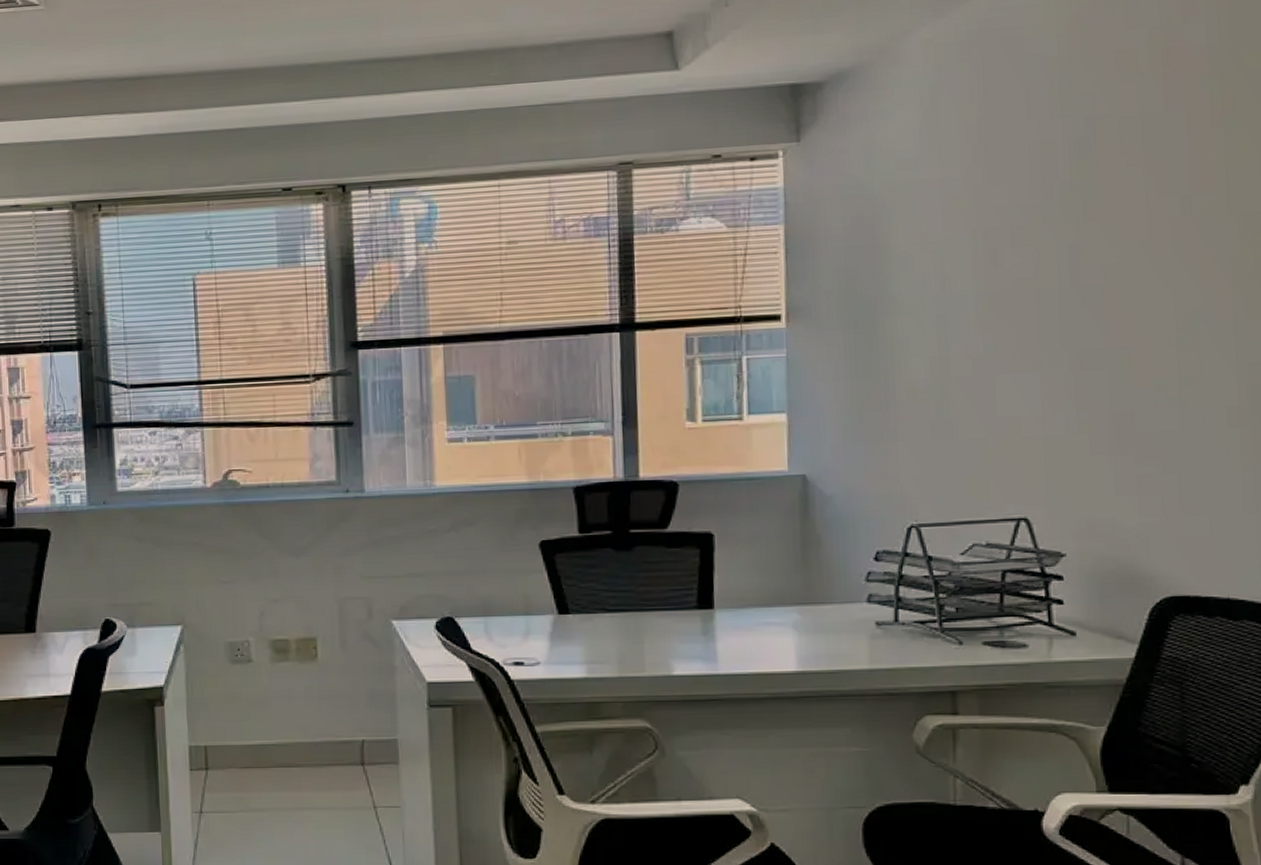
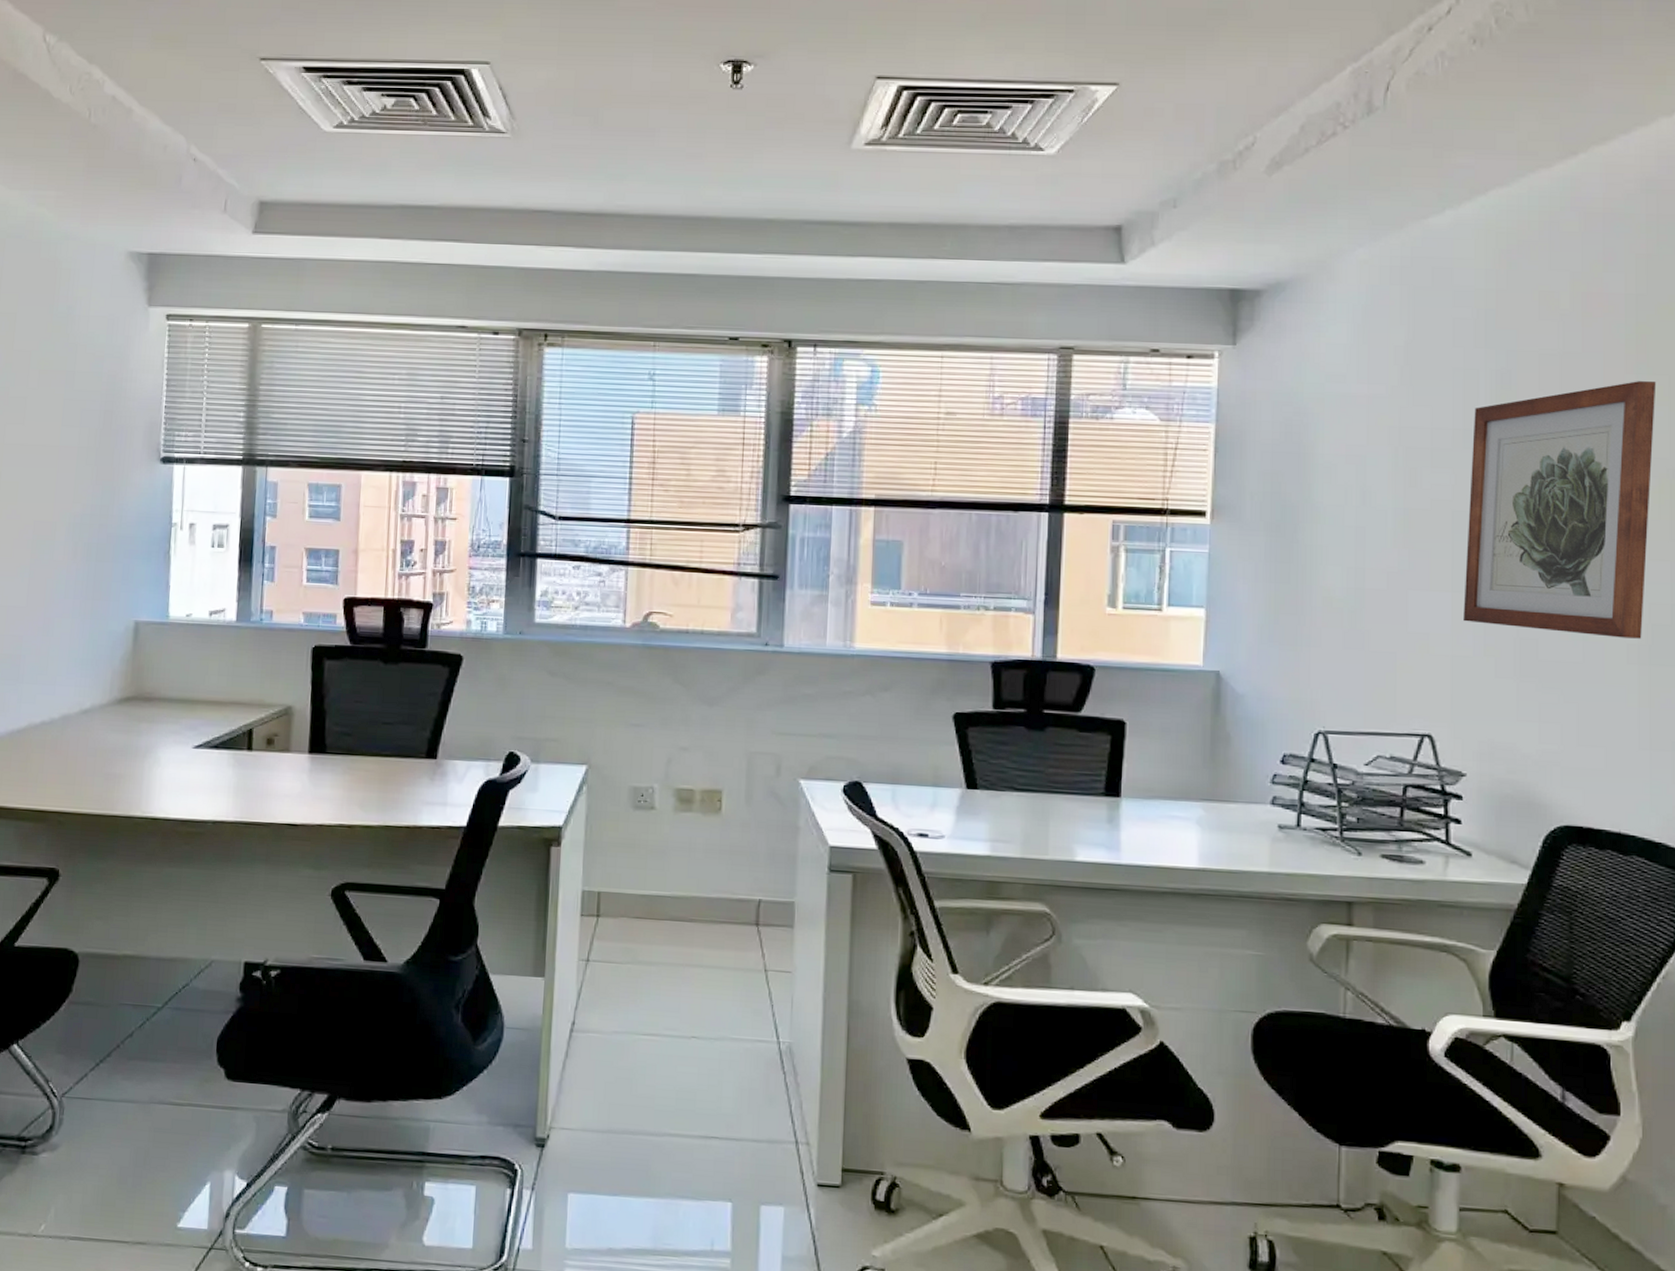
wall art: none [1053,134,1246,402] -> present [1463,381,1657,639]

